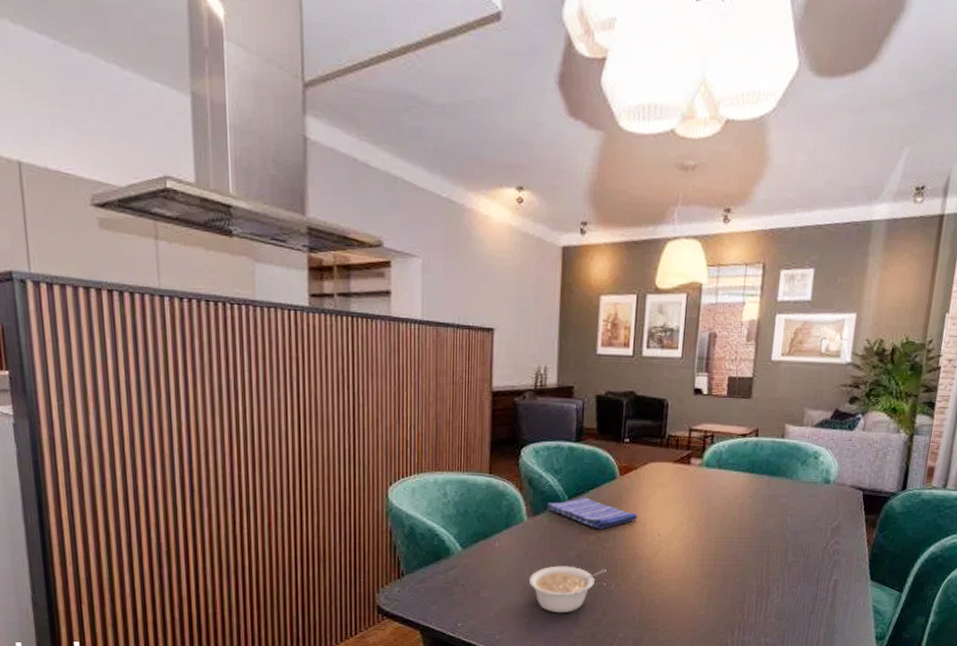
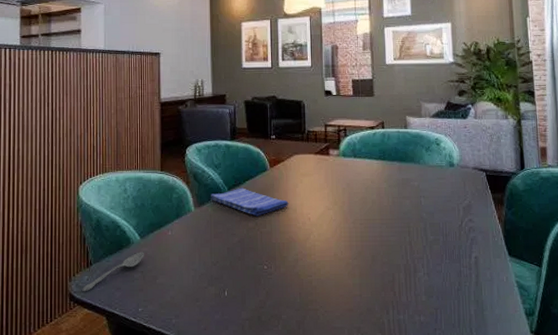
spoon: none [391,563,466,604] -> present [81,252,144,291]
legume: present [528,565,606,613] -> none [199,251,266,297]

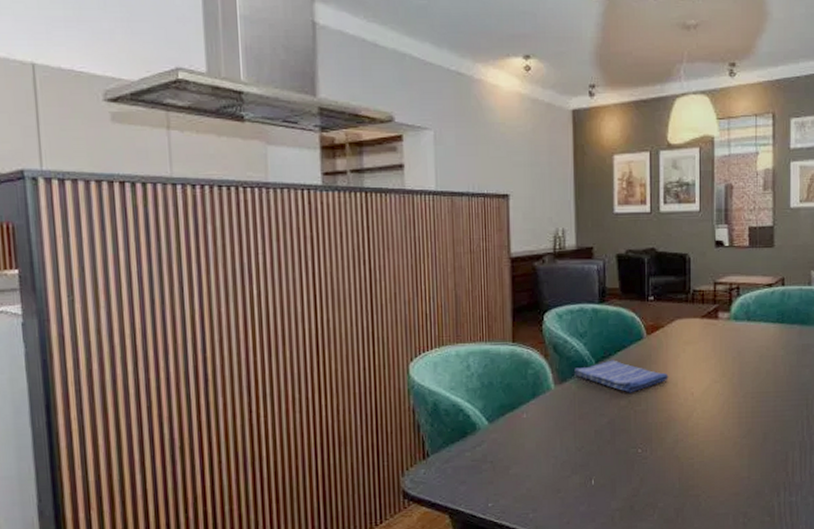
spoon: present [81,252,144,291] -> none [417,439,494,487]

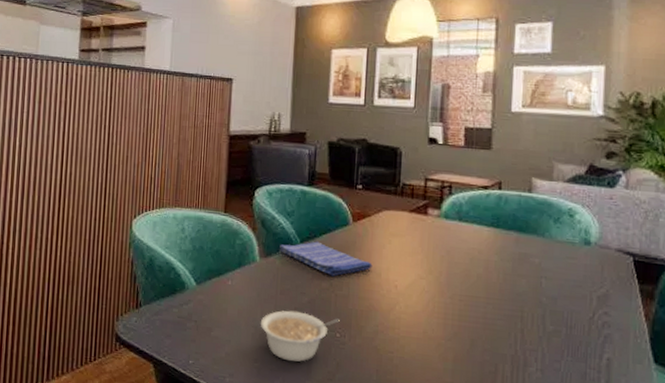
legume: none [560,433,640,486] -> present [260,310,340,362]

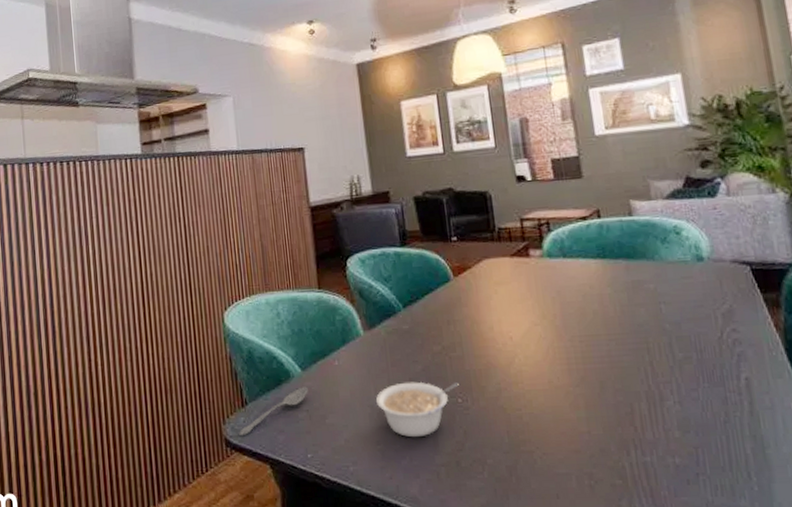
spoon: none [128,299,199,334] -> present [238,386,308,435]
dish towel: present [279,241,373,277] -> none [382,303,483,338]

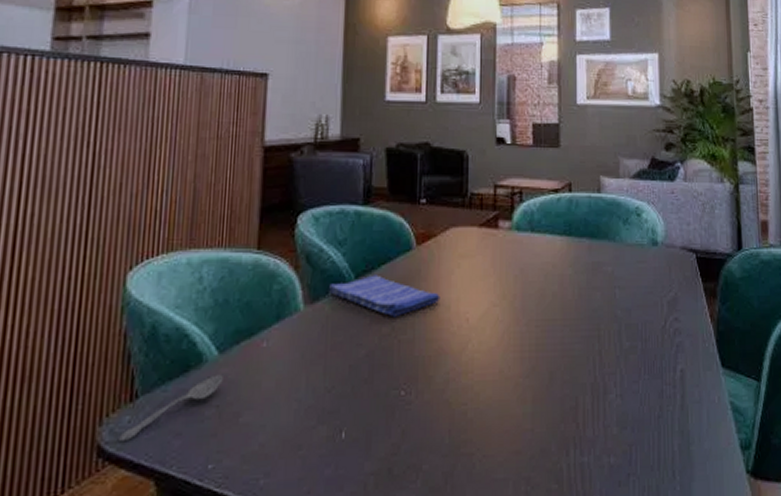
legume: present [375,381,459,438] -> none [305,369,404,440]
dish towel: none [382,303,483,338] -> present [329,275,440,318]

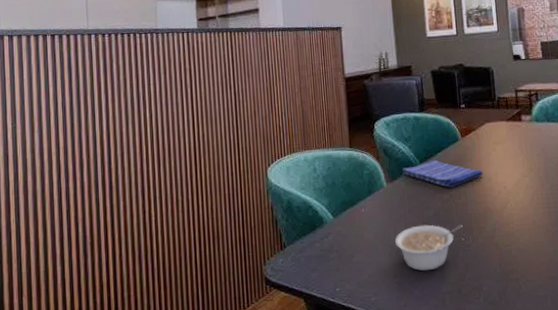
spoon: present [117,374,223,441] -> none [277,231,338,274]
legume: none [305,369,404,440] -> present [394,224,463,271]

